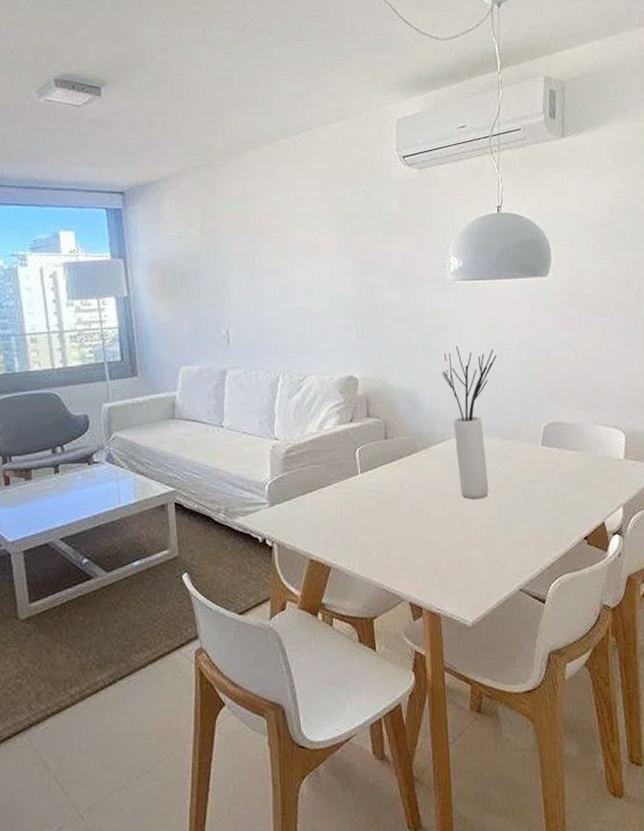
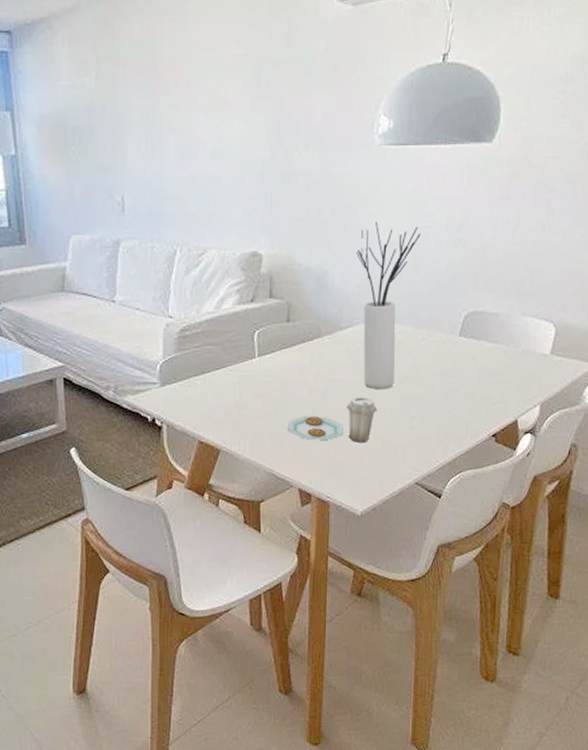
plate: none [394,507,476,552] -> present [288,397,378,442]

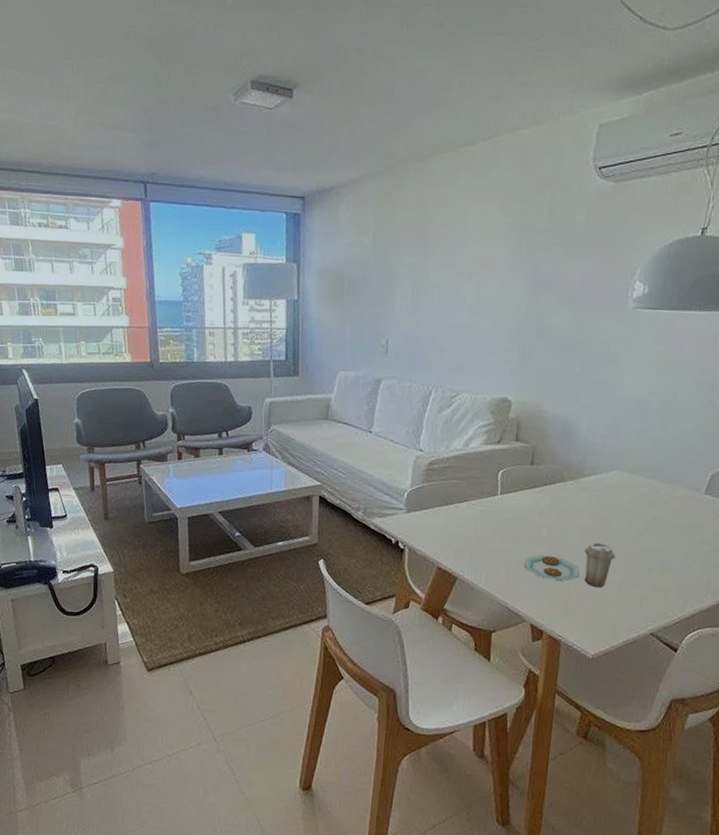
vase: present [356,221,421,390] -> none [603,378,670,538]

